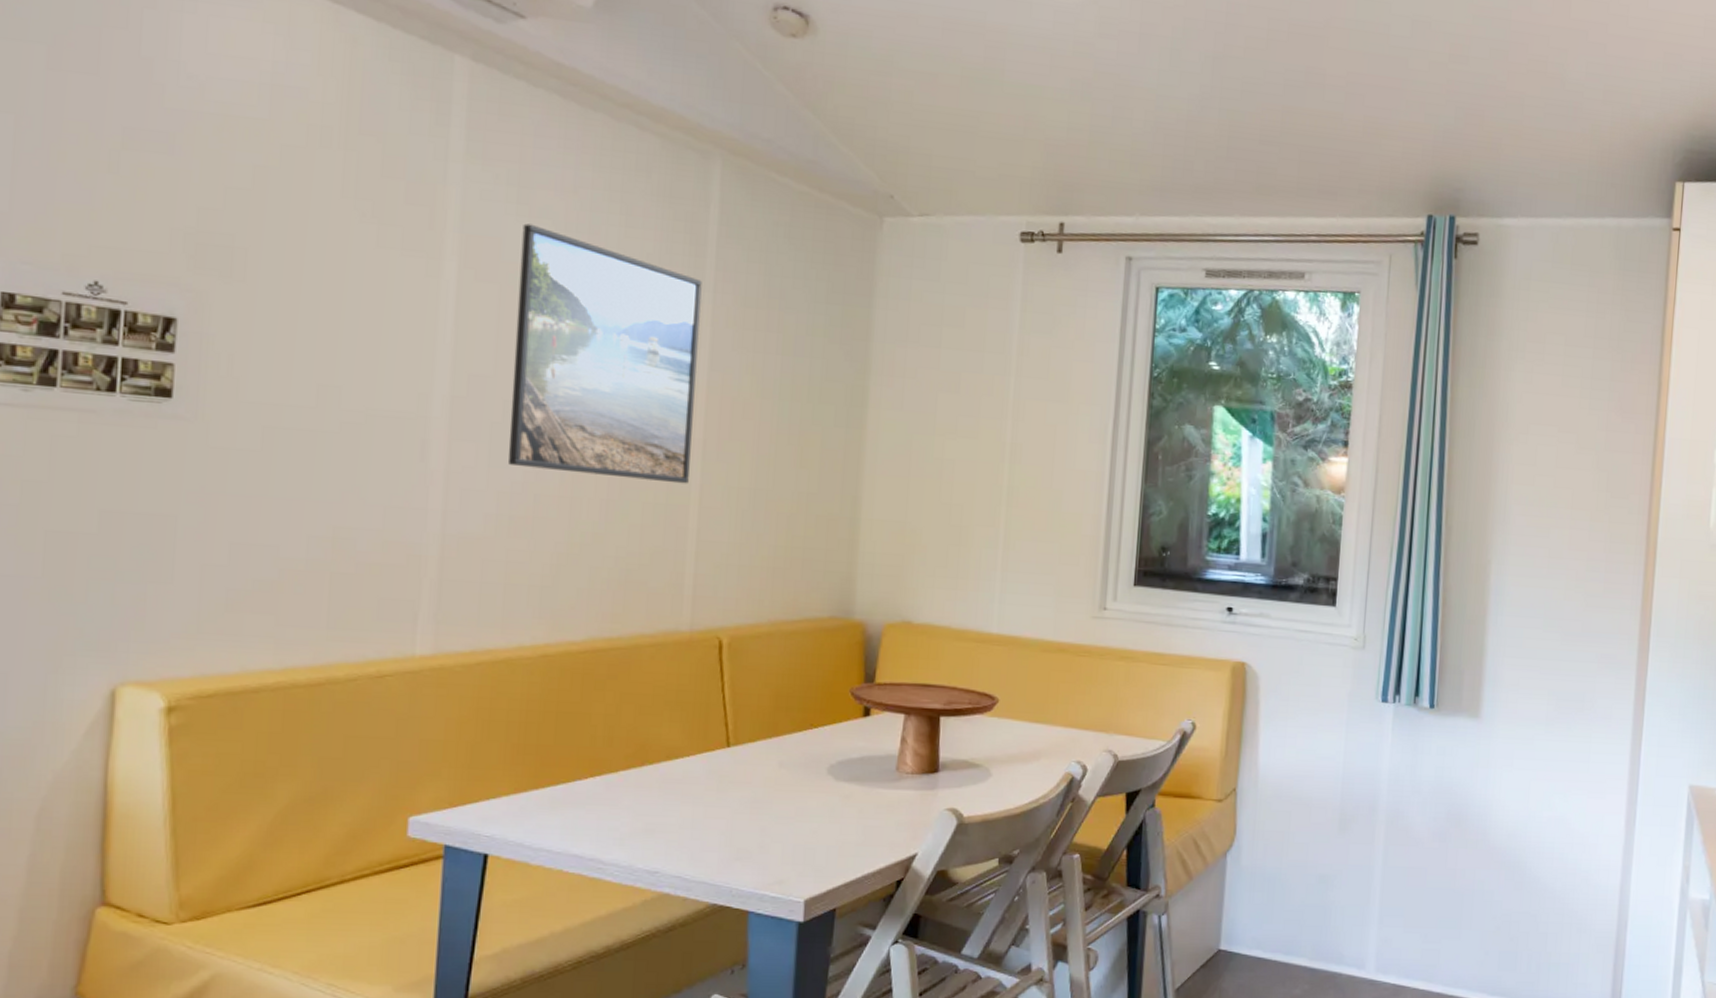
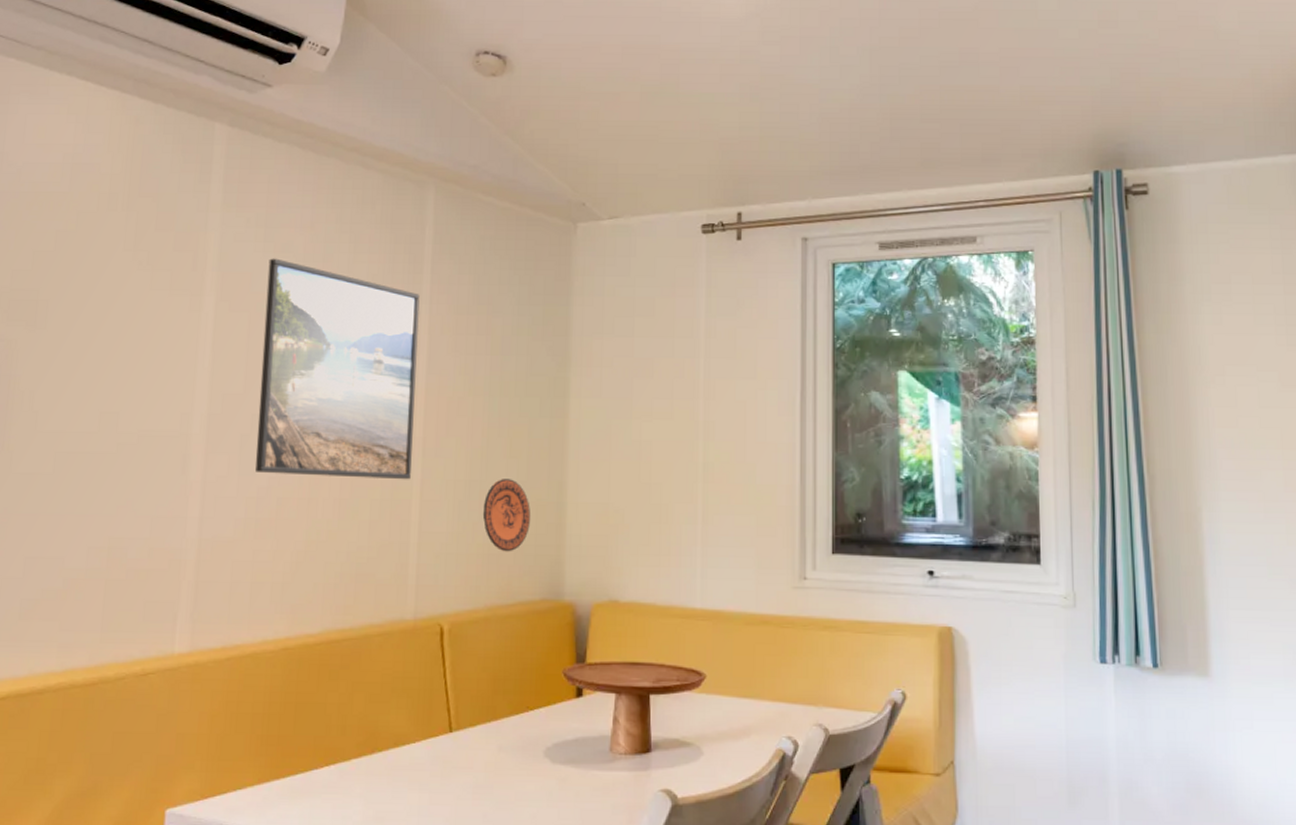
decorative plate: none [768,489,821,567] -> present [482,479,530,552]

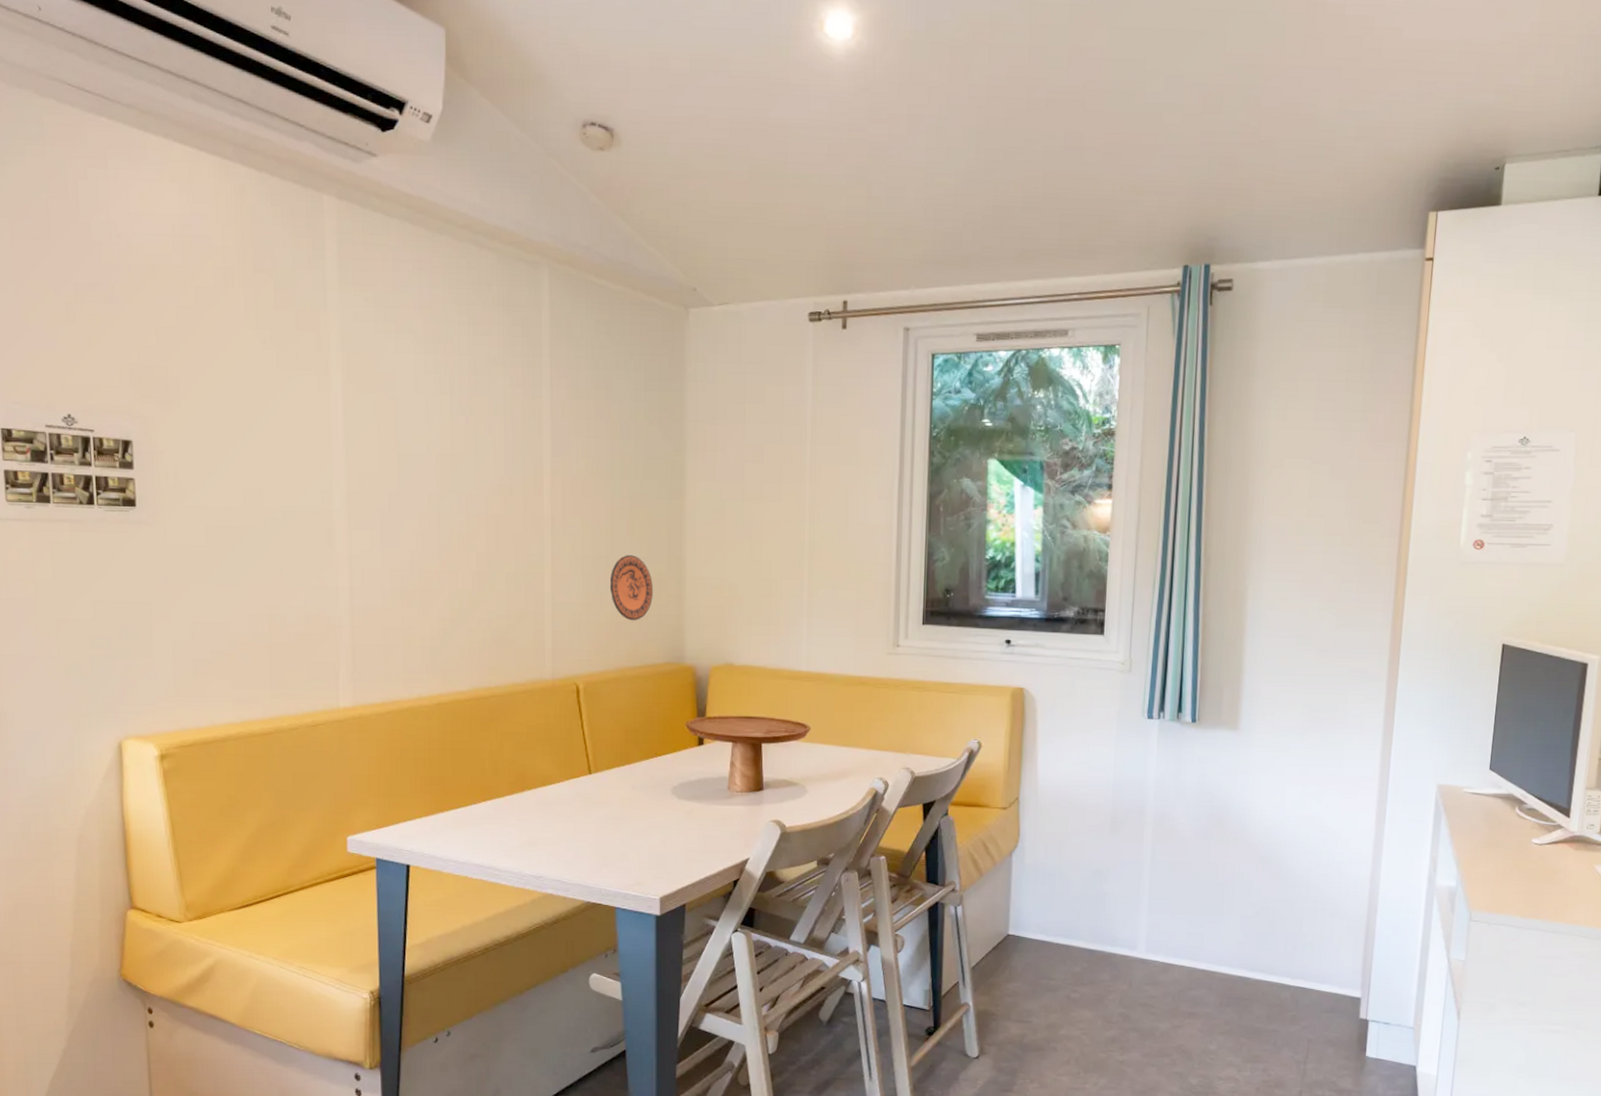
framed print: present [255,258,420,480] -> none [391,339,542,555]

